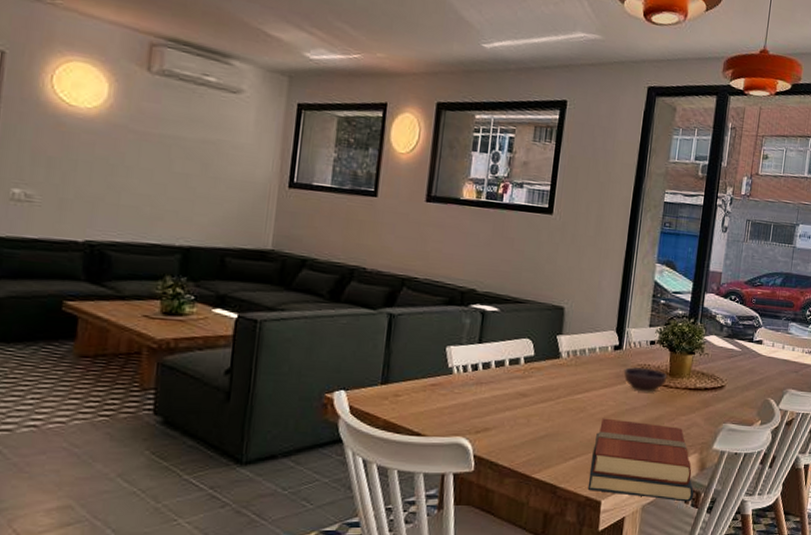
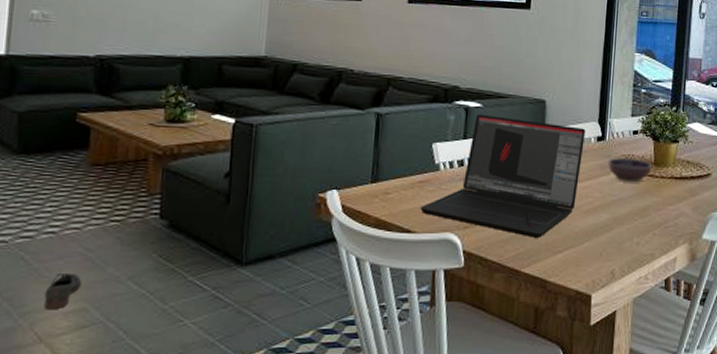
shoe: none [23,469,66,507] -> present [43,274,81,310]
laptop: none [431,318,604,444] -> present [420,113,586,238]
books: present [587,418,694,502] -> none [577,210,686,294]

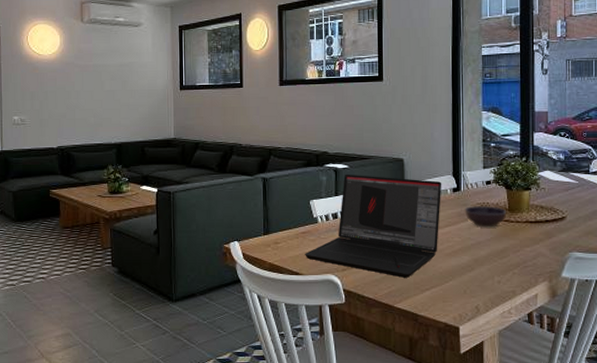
shoe: present [43,274,81,310] -> none [42,308,64,334]

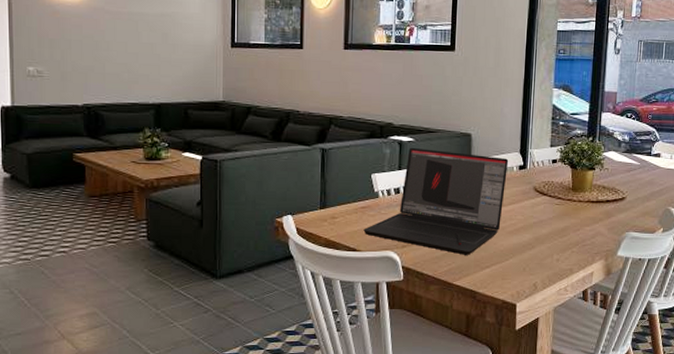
bowl: present [464,206,507,228] -> none [529,184,571,206]

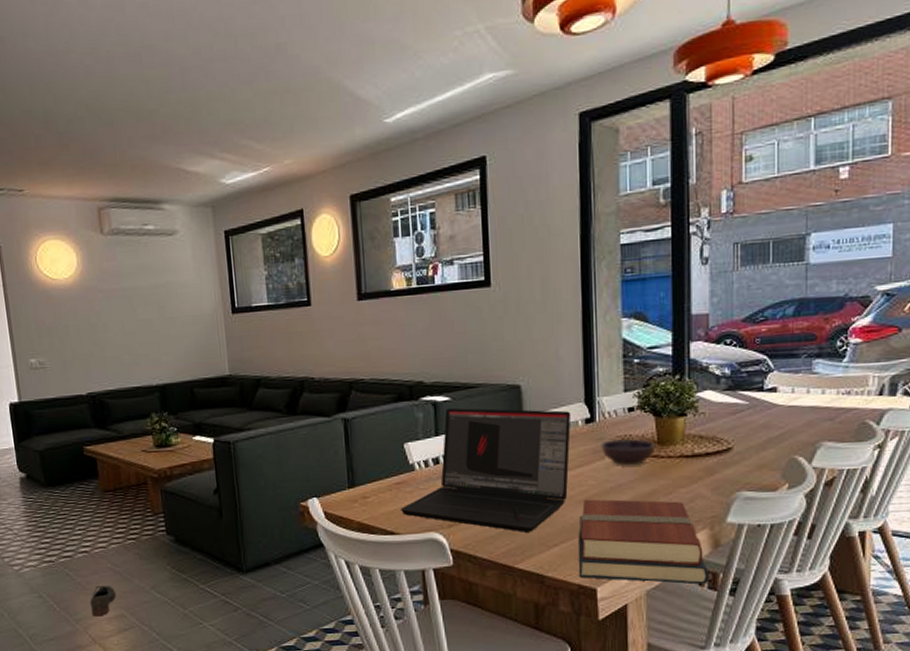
shoe: none [63,285,90,314] -> present [90,586,116,617]
books: none [503,231,602,304] -> present [578,499,710,585]
bowl: none [529,184,571,206] -> present [600,439,656,466]

